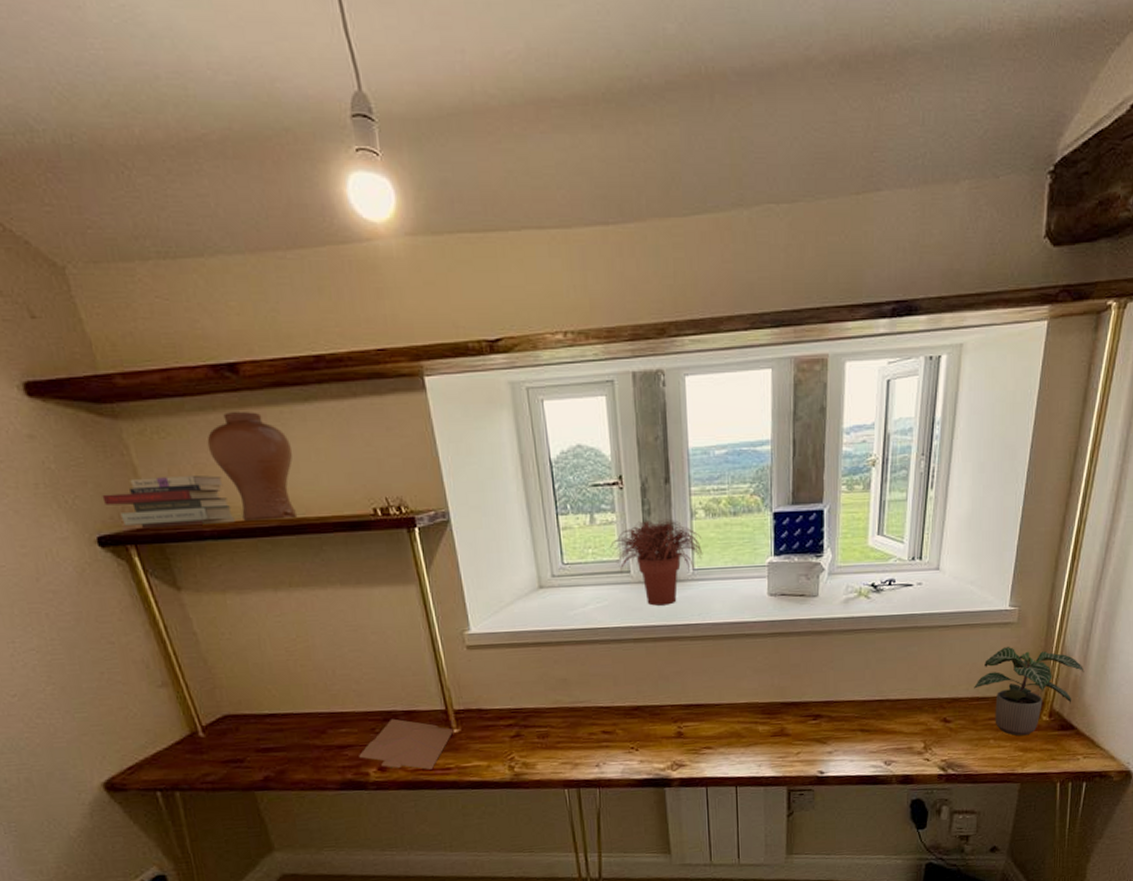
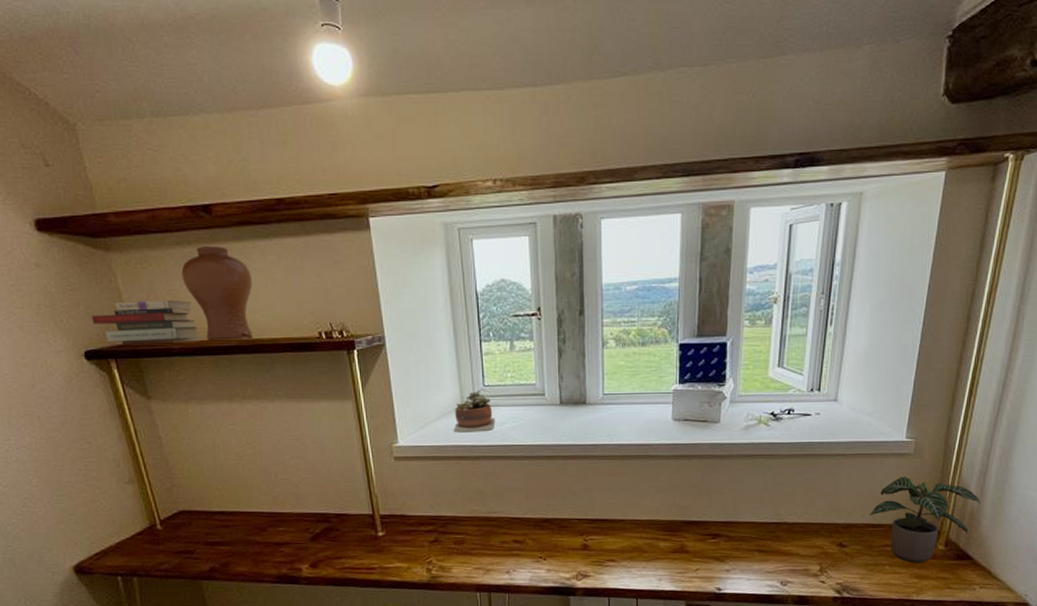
papers: present [359,718,454,770] -> none [294,520,379,569]
succulent plant: none [531,570,577,617] -> present [453,391,495,433]
potted plant: present [609,518,703,606] -> none [526,347,613,426]

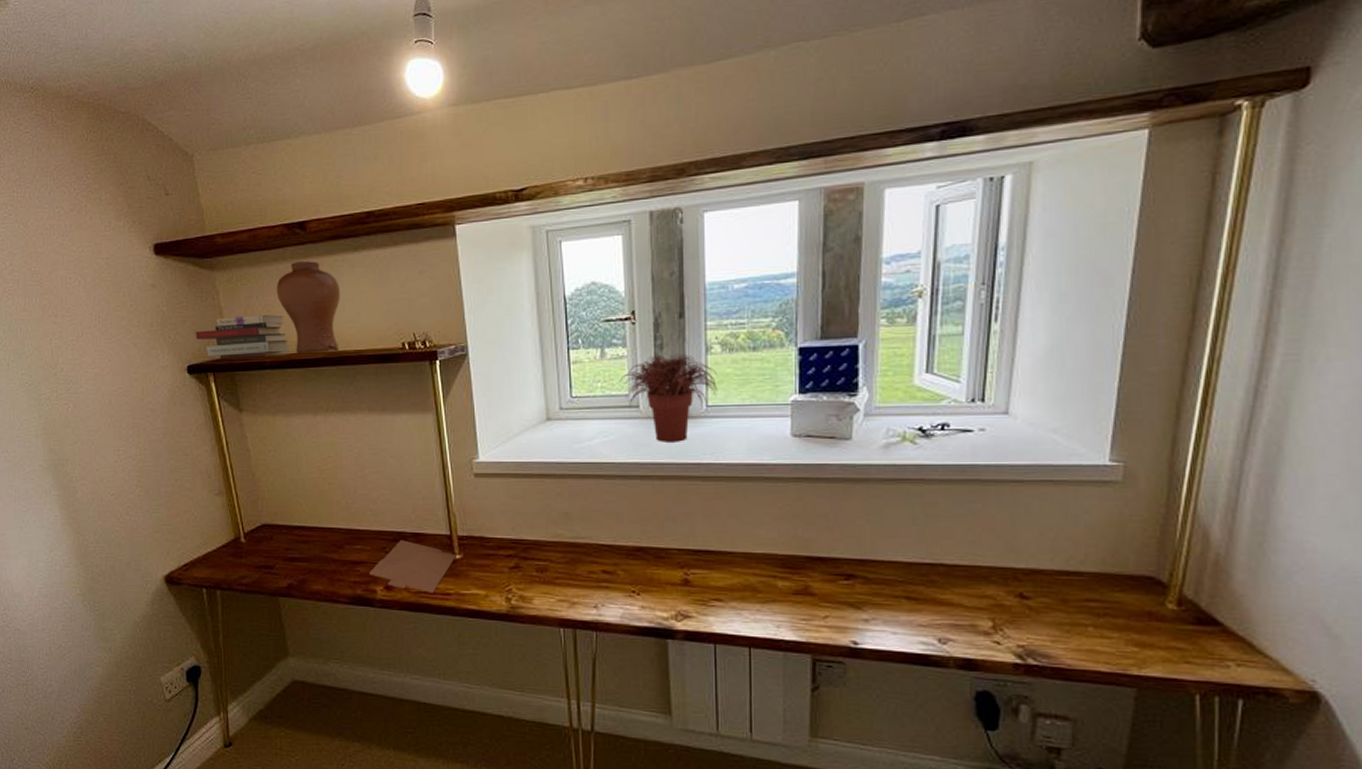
papers: none [294,520,379,569] -> present [369,539,456,593]
succulent plant: present [453,391,495,433] -> none [537,403,584,448]
potted plant: none [526,347,613,426] -> present [618,353,718,442]
potted plant: present [870,476,981,564] -> none [1062,510,1231,627]

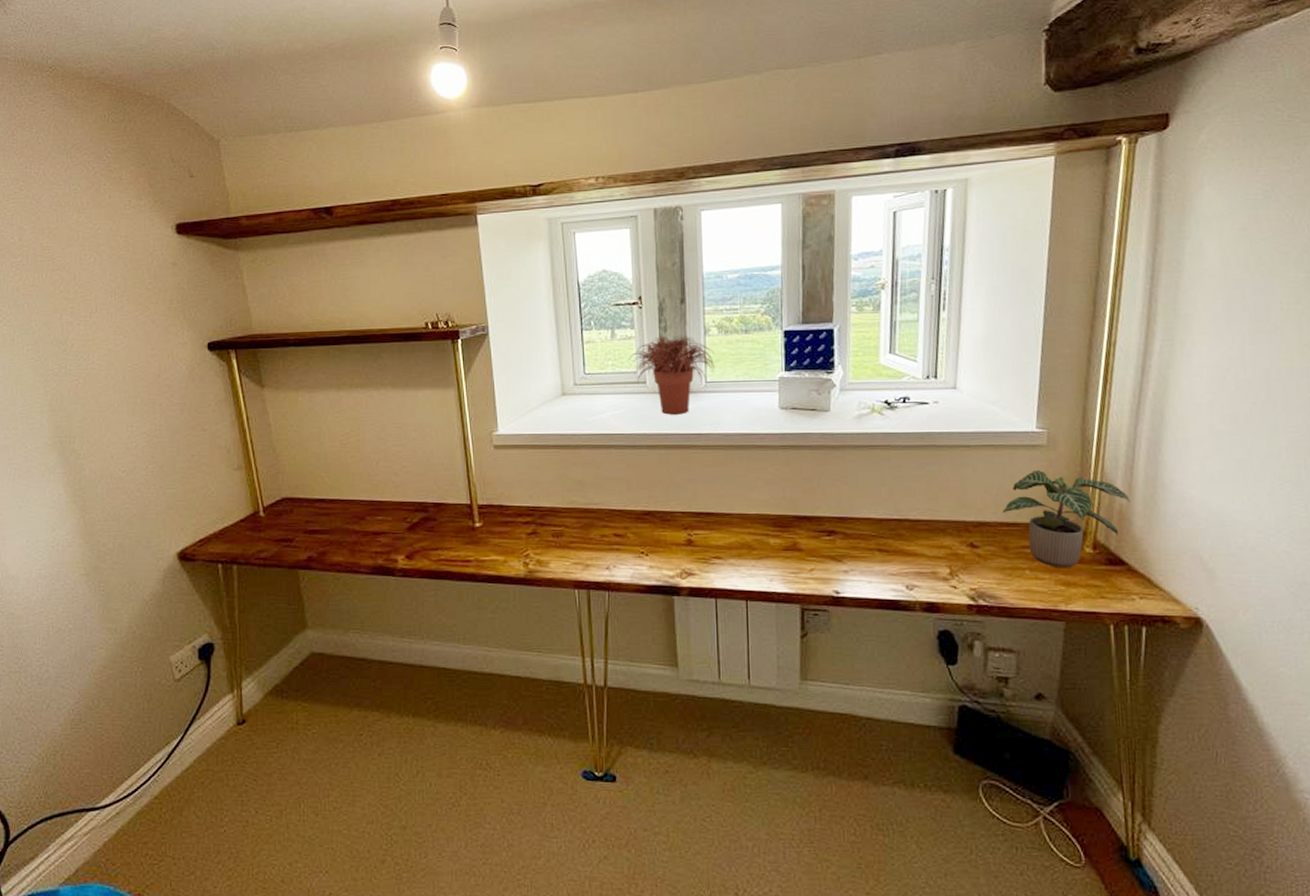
books: present [195,314,290,359] -> none [217,294,314,336]
vase: present [276,261,341,355] -> none [301,244,366,333]
papers: present [369,539,456,593] -> none [391,509,476,561]
potted plant: none [1062,510,1231,627] -> present [1002,469,1131,568]

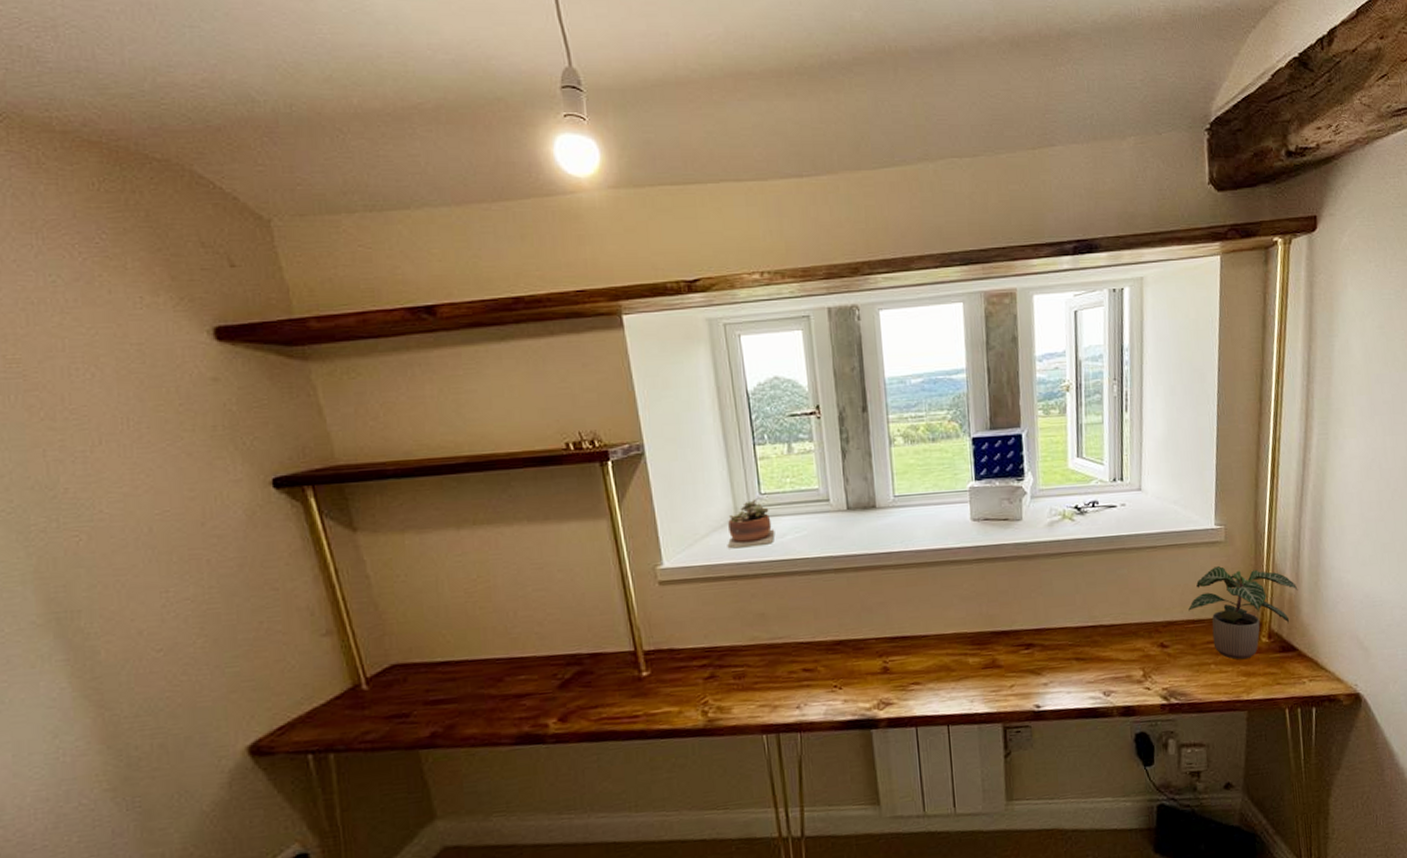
succulent plant: none [553,379,596,421] -> present [727,500,775,549]
potted plant: present [627,335,716,415] -> none [807,446,903,534]

